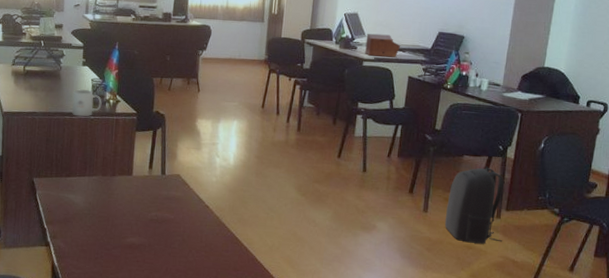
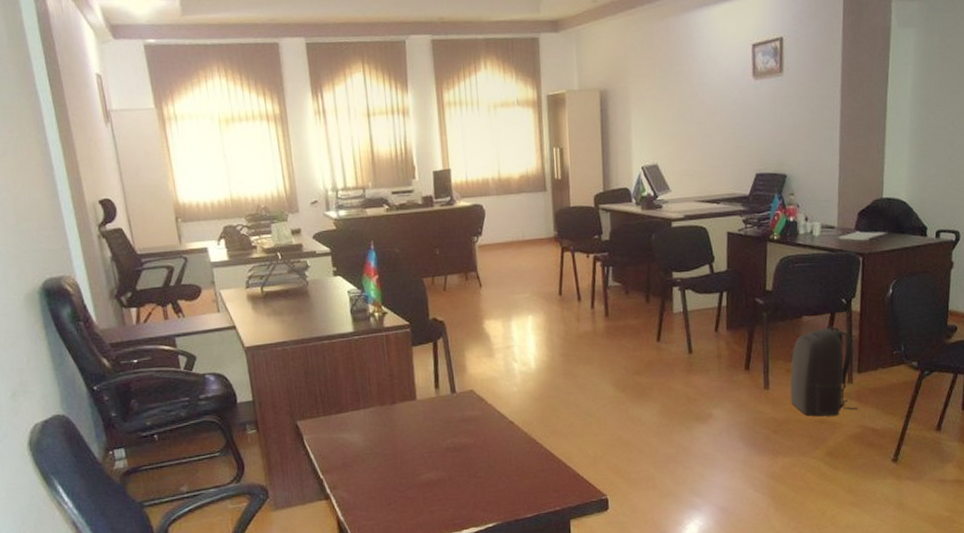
mug: present [71,89,102,117] -> none [327,305,366,339]
sewing box: present [365,33,401,58] -> none [671,185,714,215]

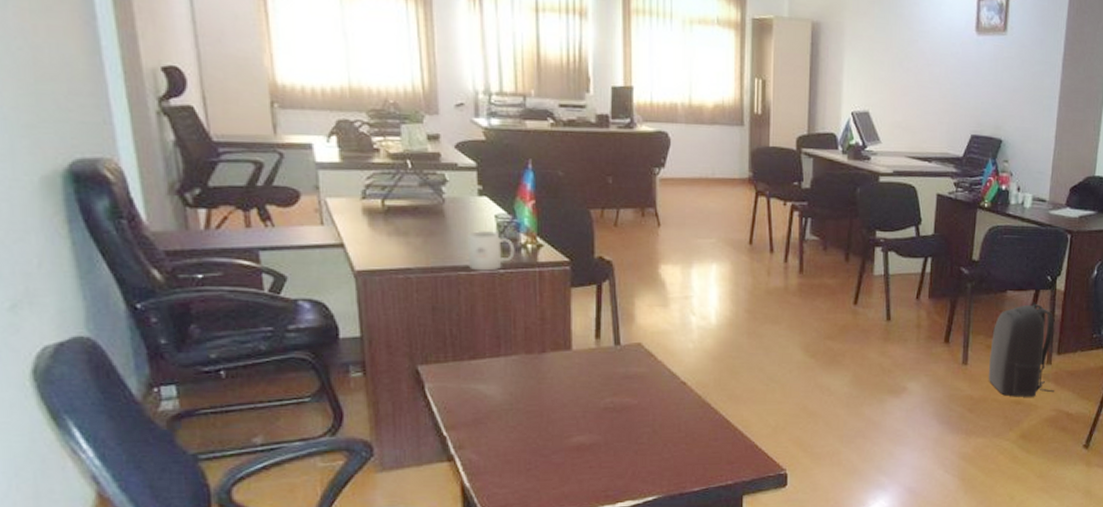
mug: none [327,305,366,339] -> present [467,231,515,271]

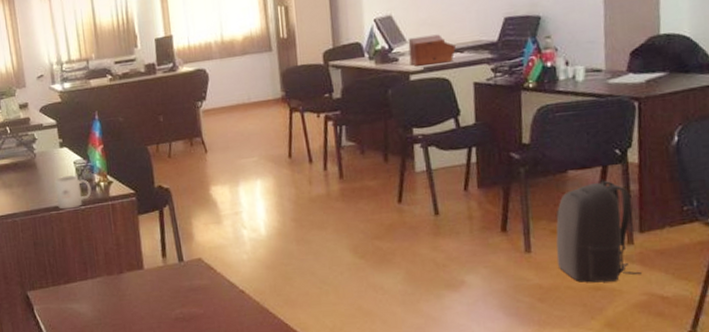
sewing box: none [881,138,926,170] -> present [408,34,457,68]

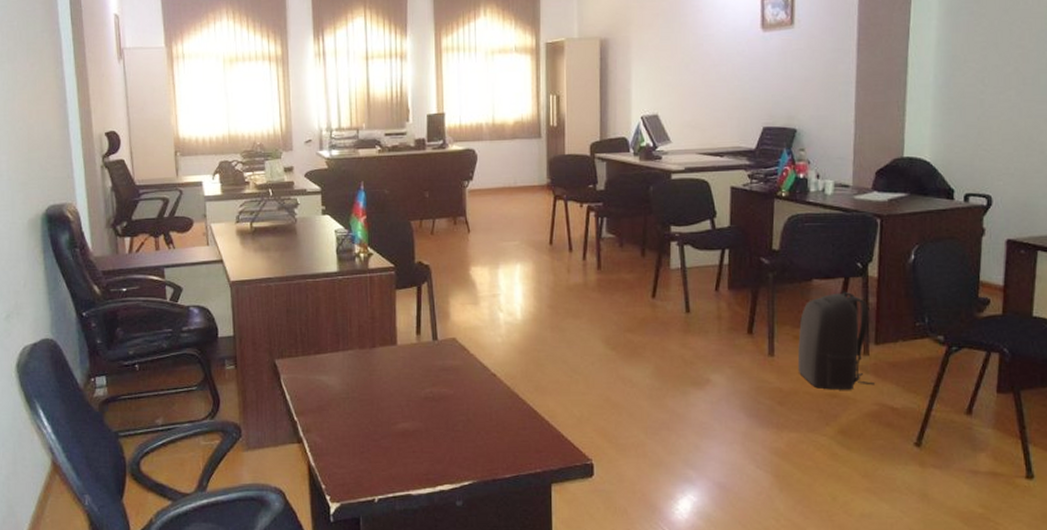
mug: present [54,175,92,210] -> none [313,244,351,278]
sewing box: present [408,34,457,68] -> none [672,137,717,167]

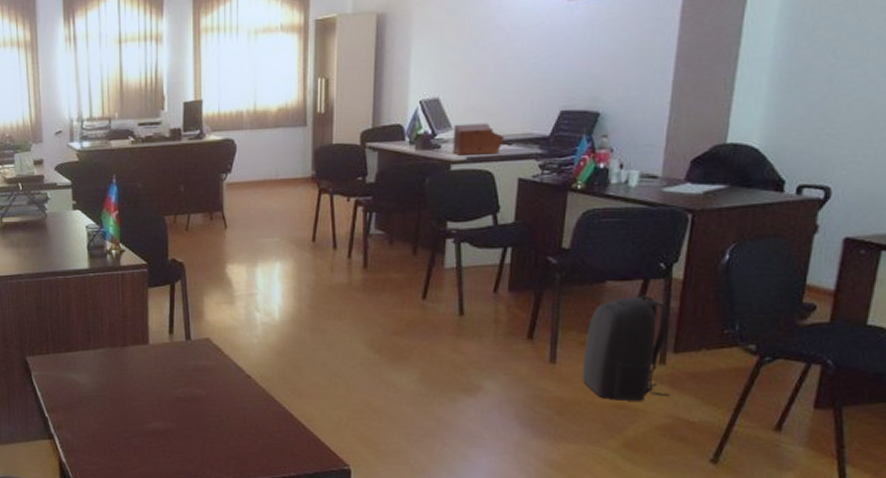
sewing box: none [672,137,717,167] -> present [453,123,505,157]

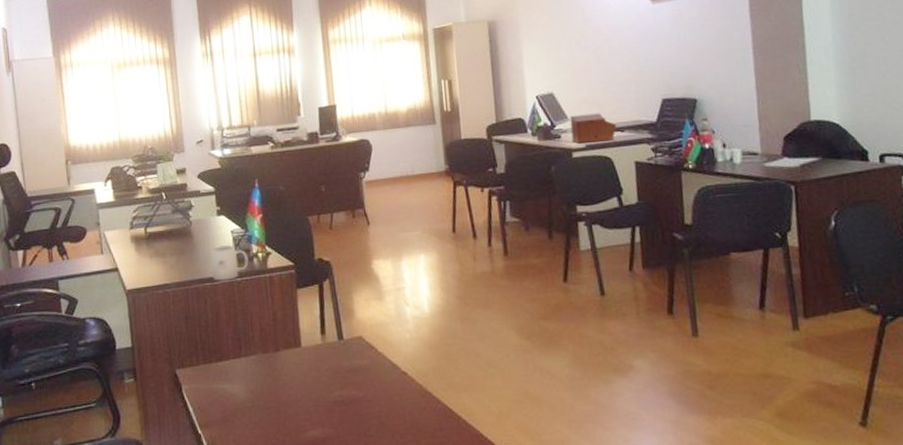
mug: none [64,240,102,275] -> present [210,245,249,281]
backpack: present [581,293,669,401] -> none [720,262,809,370]

